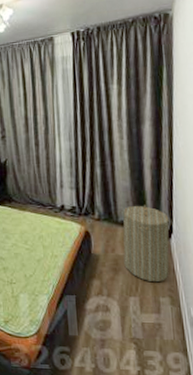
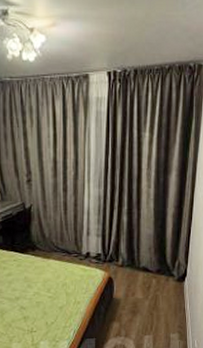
laundry hamper: present [123,205,170,283] -> none [142,251,184,321]

